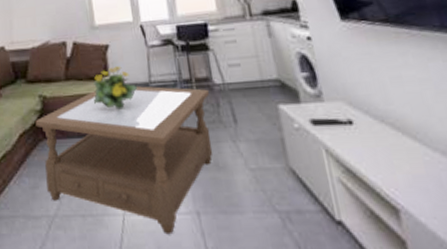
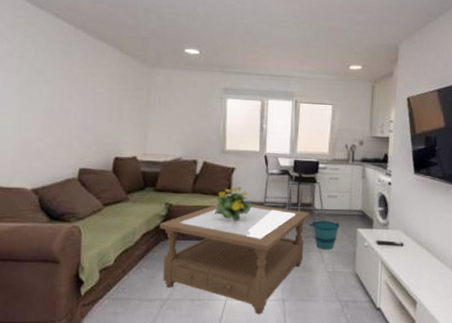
bucket: none [212,97,253,139] -> present [310,220,339,250]

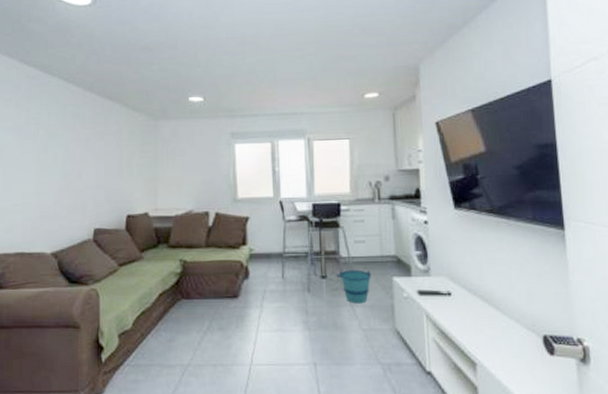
coffee table: present [159,204,309,315] -> none [175,256,335,381]
flowering plant: present [215,186,253,222] -> none [231,237,272,277]

